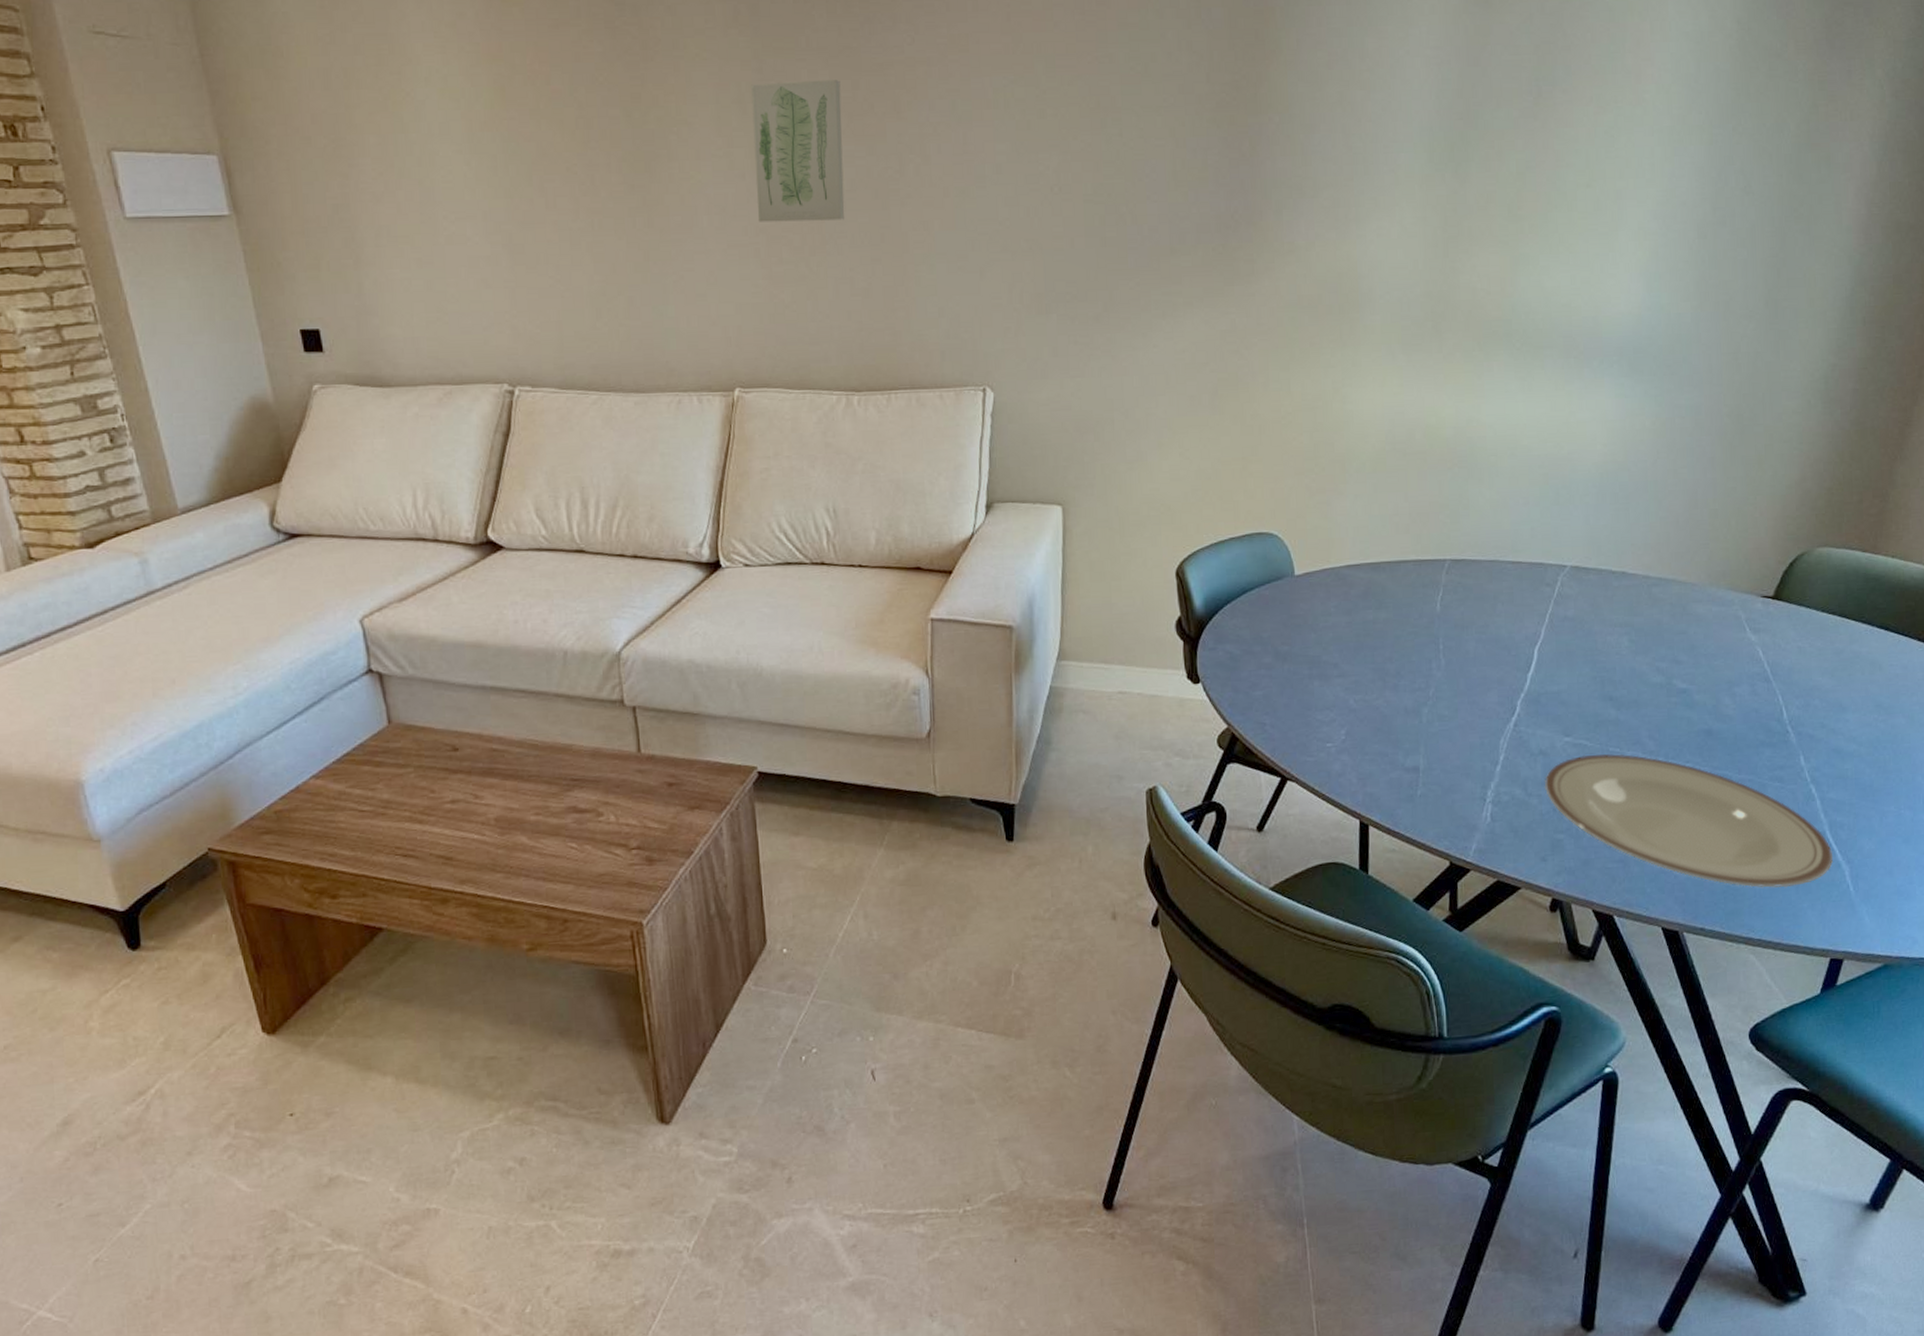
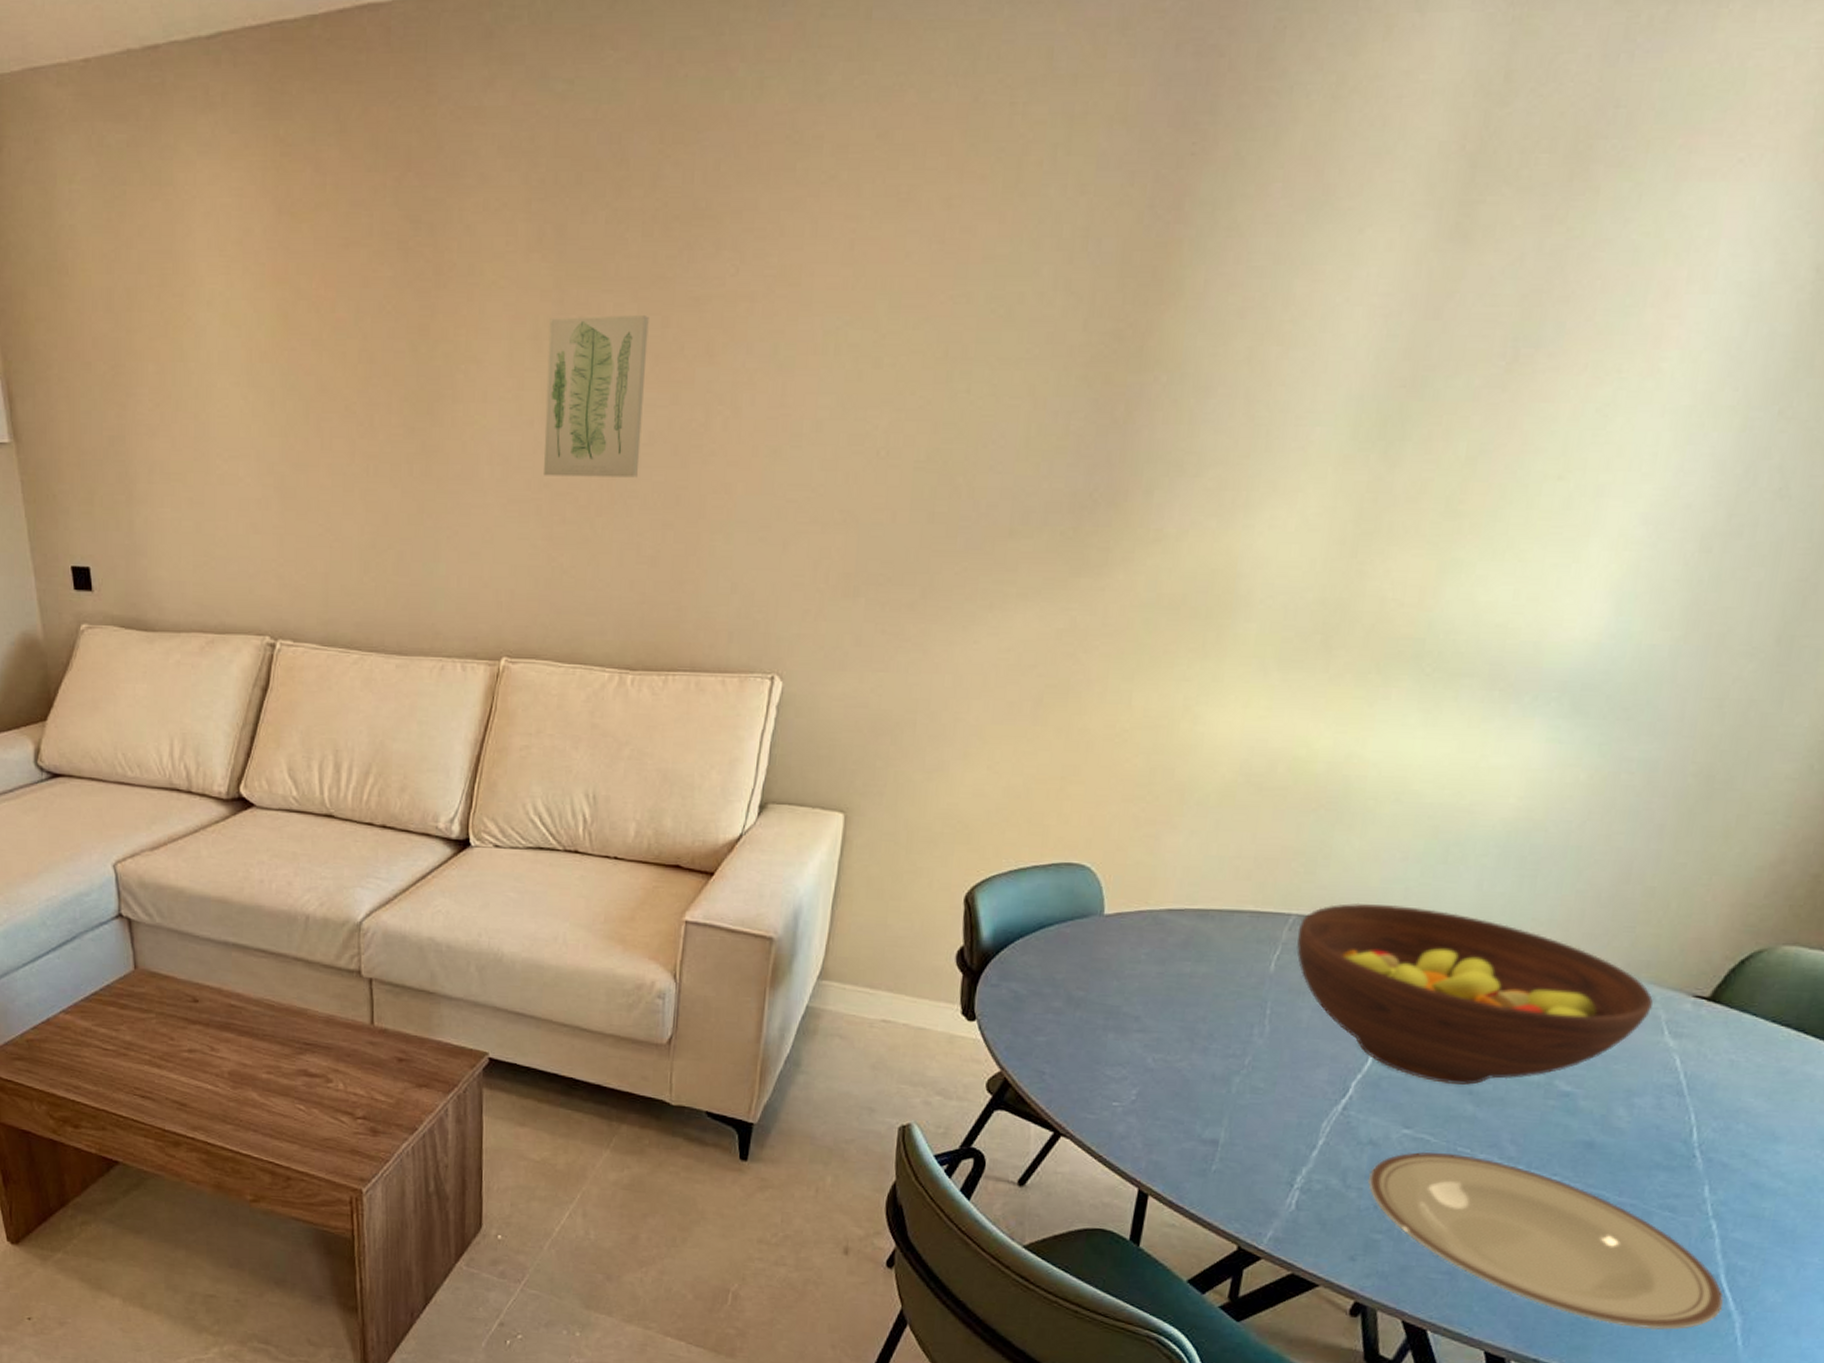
fruit bowl: none [1453,543,1734,693] -> present [1296,902,1653,1085]

